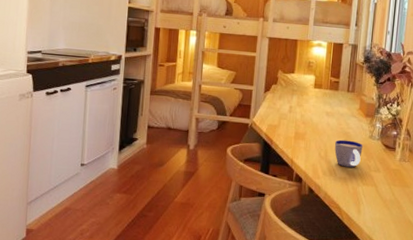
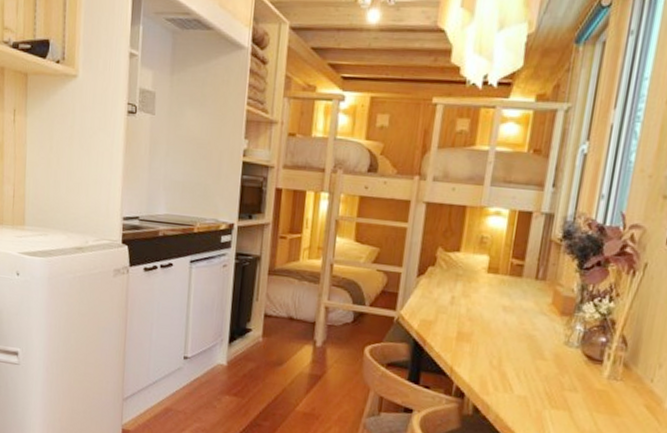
cup: present [334,139,363,168] -> none [512,344,555,384]

